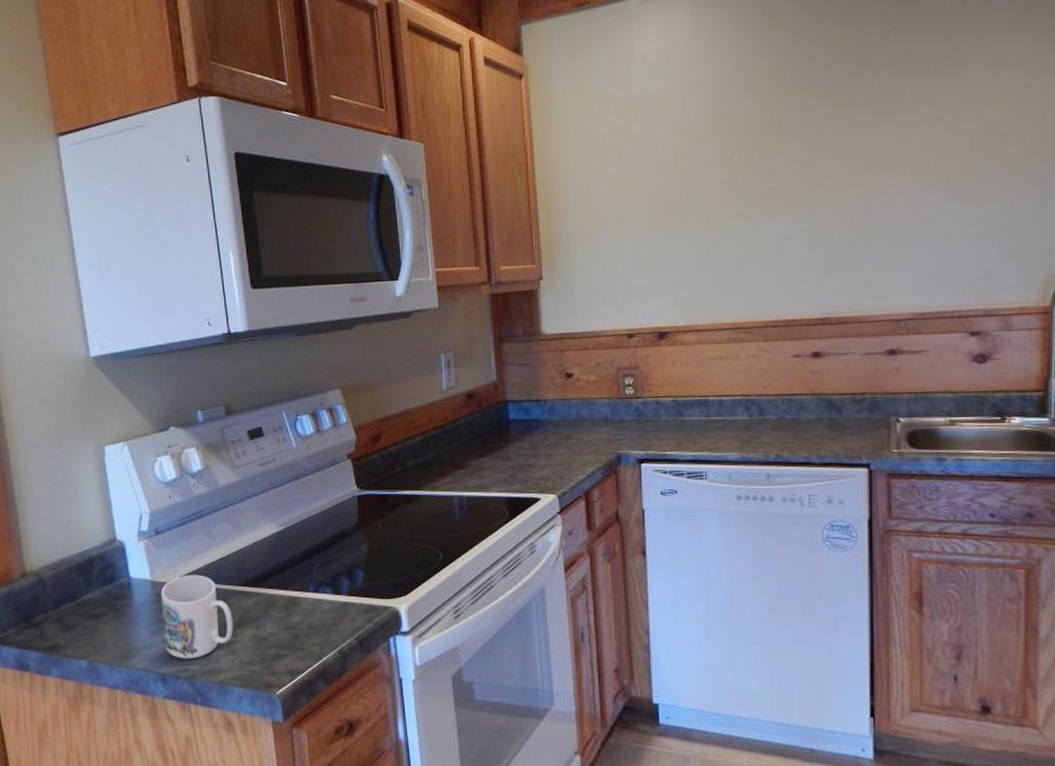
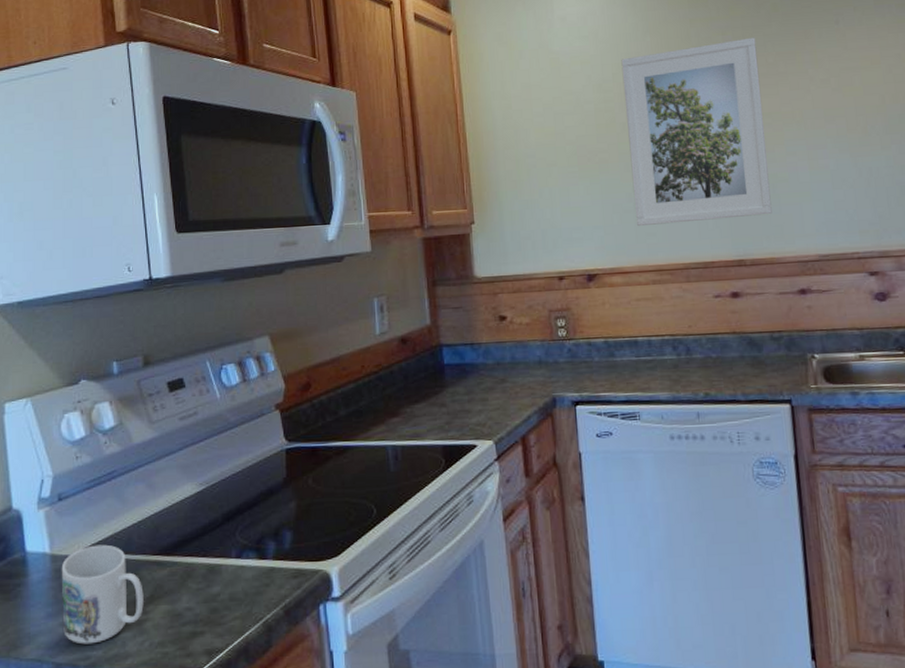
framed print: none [705,71,864,283] -> present [621,37,772,227]

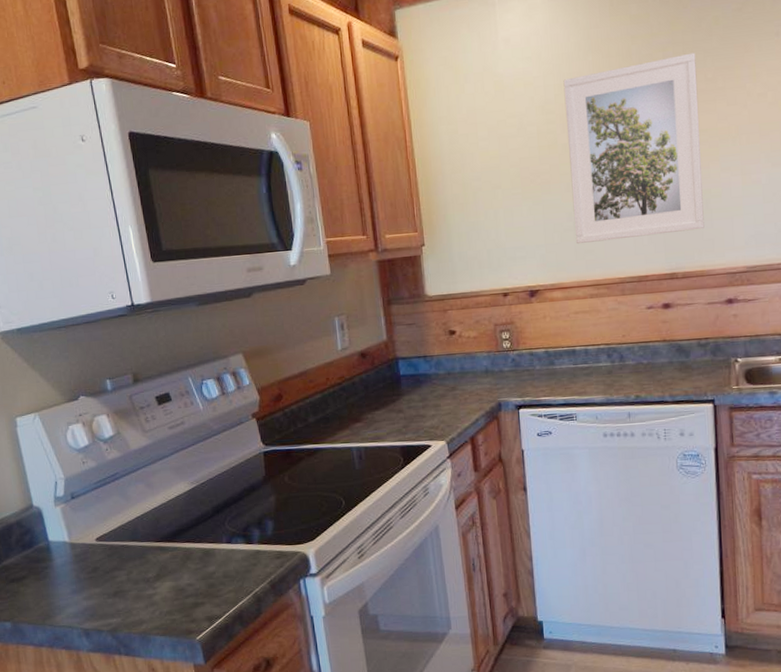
mug: present [61,544,144,645] -> none [80,534,152,614]

